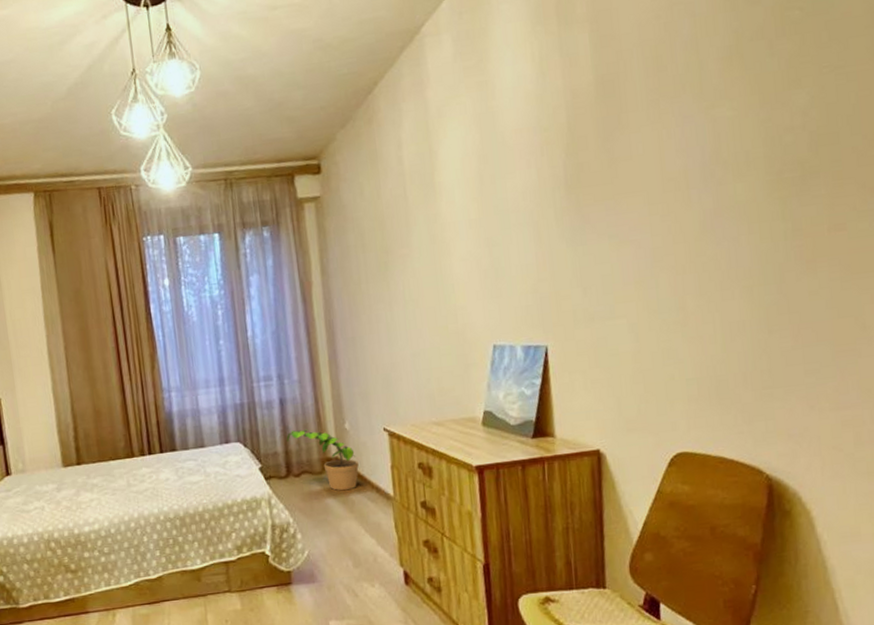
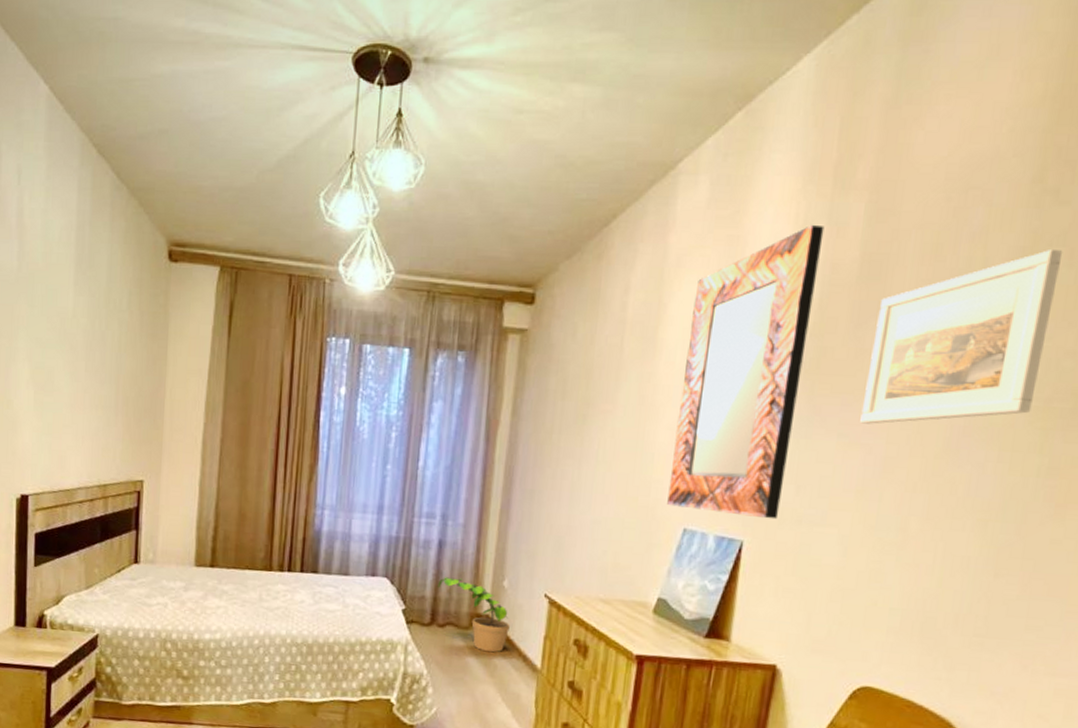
home mirror: none [460,59,573,328] -> present [667,224,825,520]
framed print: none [620,43,767,223] -> present [860,250,1063,424]

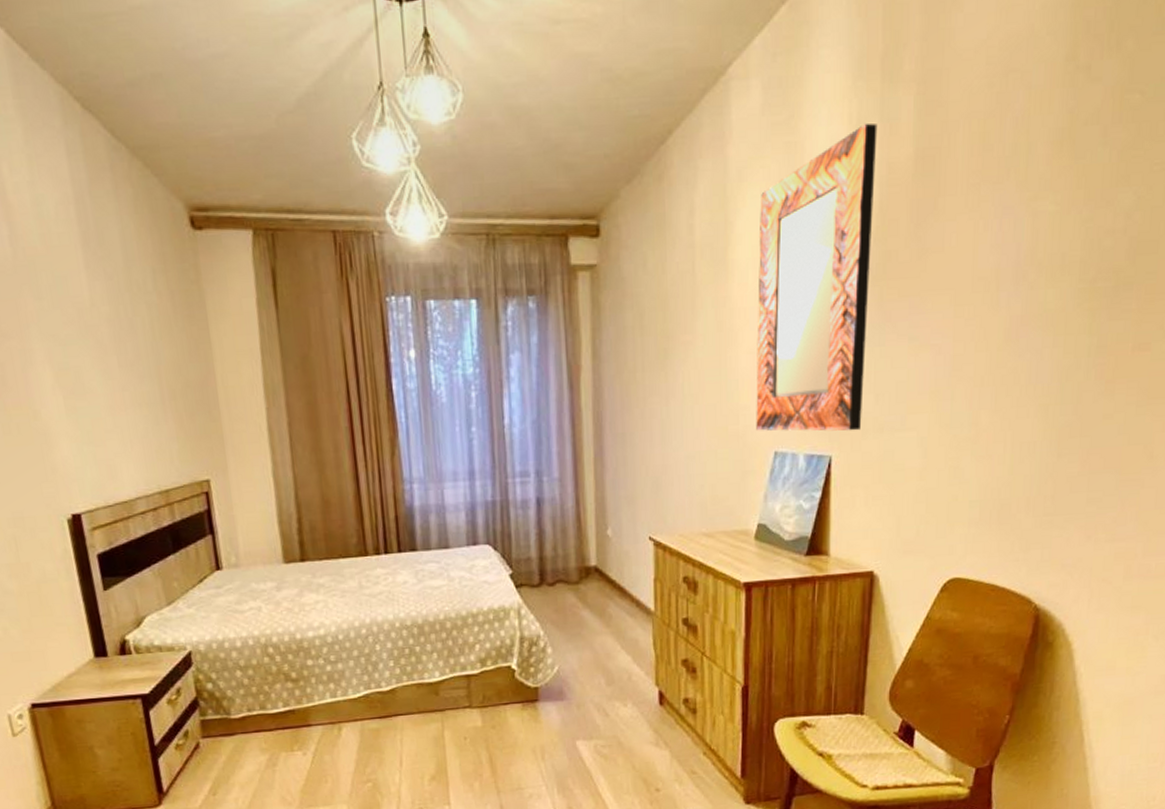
potted plant: present [437,577,510,653] -> none [541,534,619,604]
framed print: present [860,250,1063,424] -> none [928,129,1098,325]

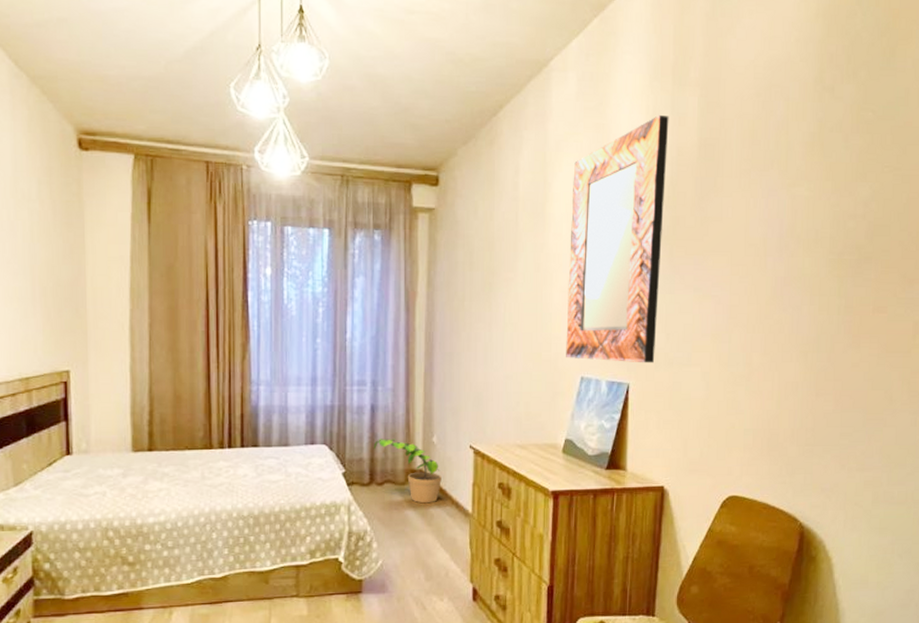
potted plant: none [541,534,619,604] -> present [373,439,442,504]

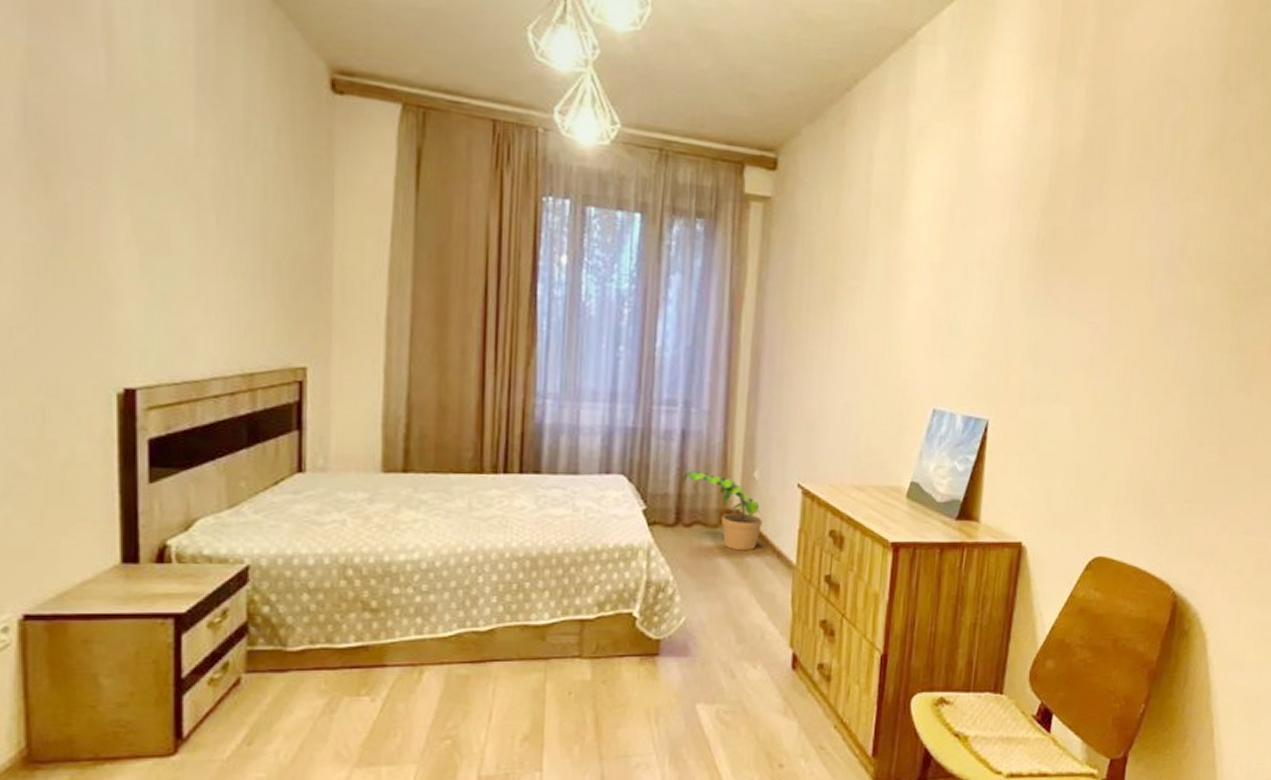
home mirror: present [566,114,669,363] -> none [917,105,1052,398]

